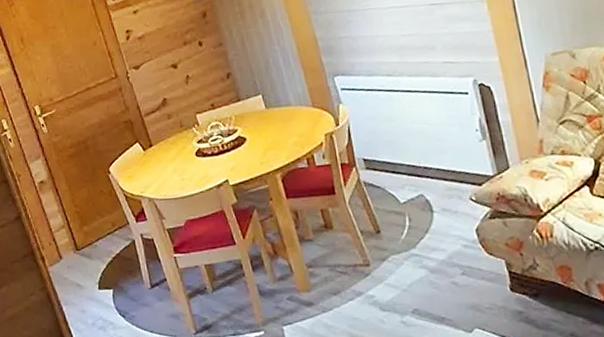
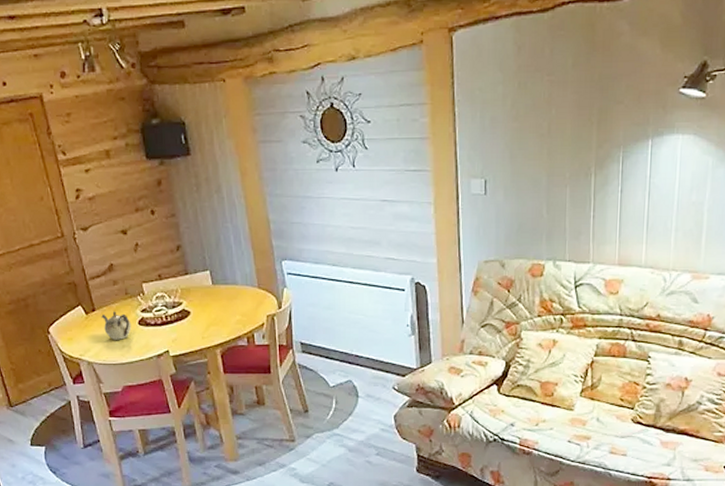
teapot: none [158,145,189,174] -> present [101,311,132,340]

